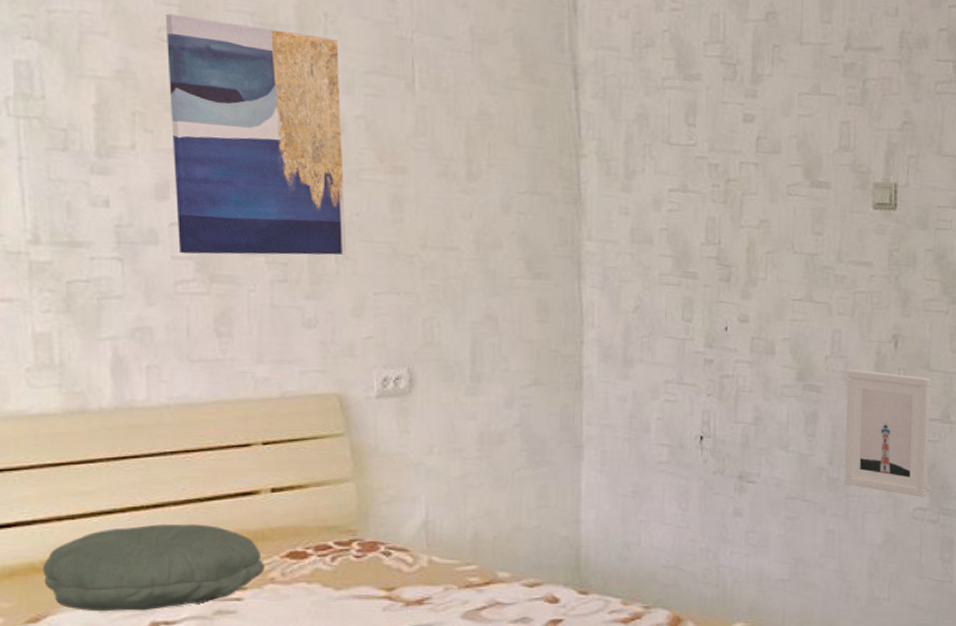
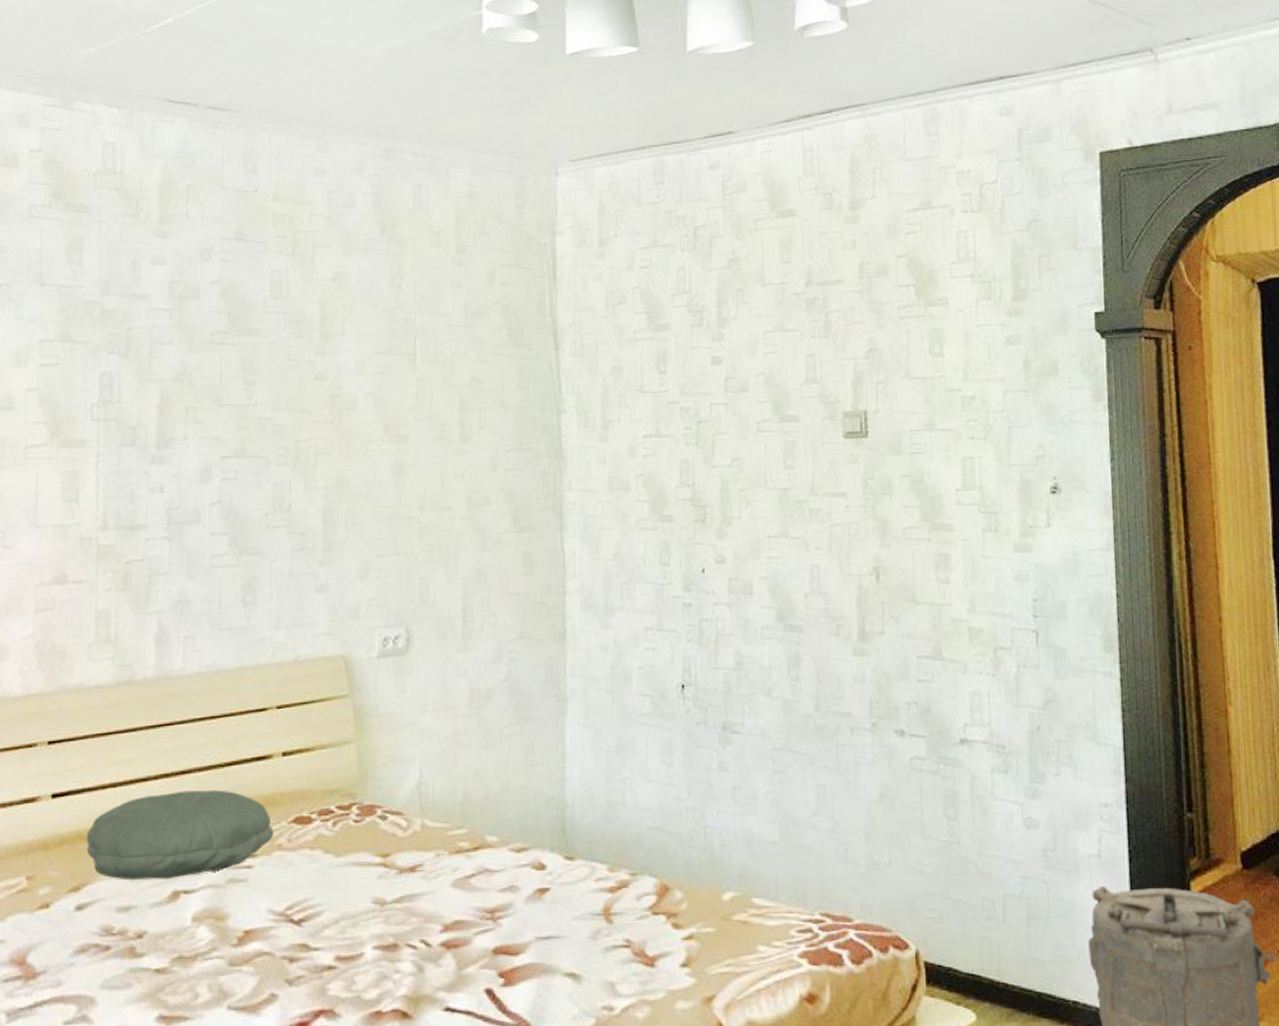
wall art: present [165,13,347,255] -> none [216,320,355,530]
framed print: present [844,369,931,497] -> none [828,606,924,745]

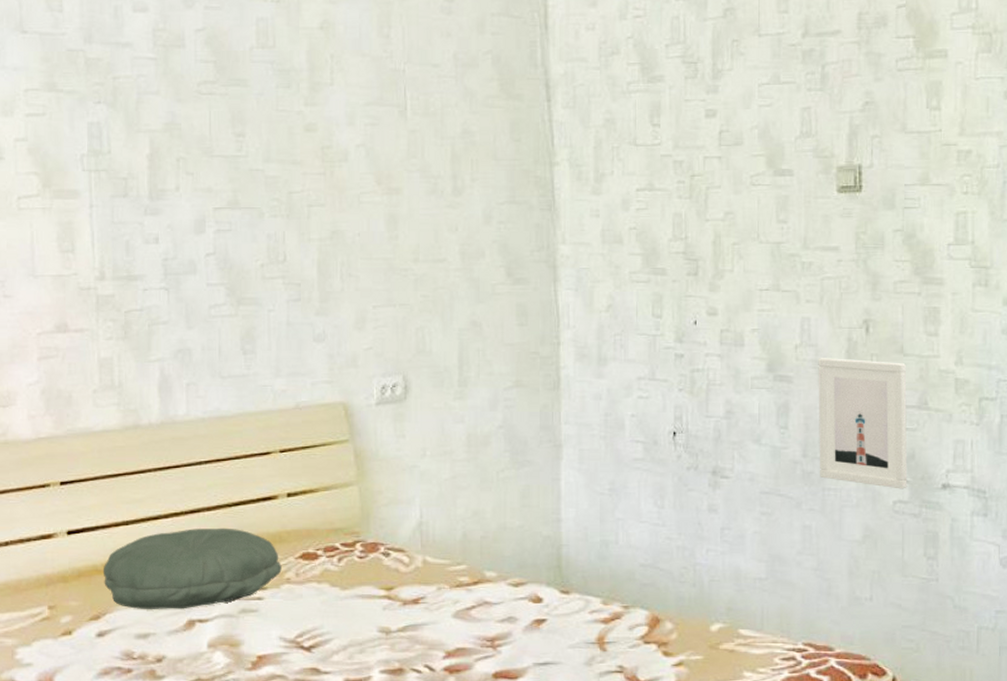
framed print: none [828,606,924,745] -> present [818,358,908,489]

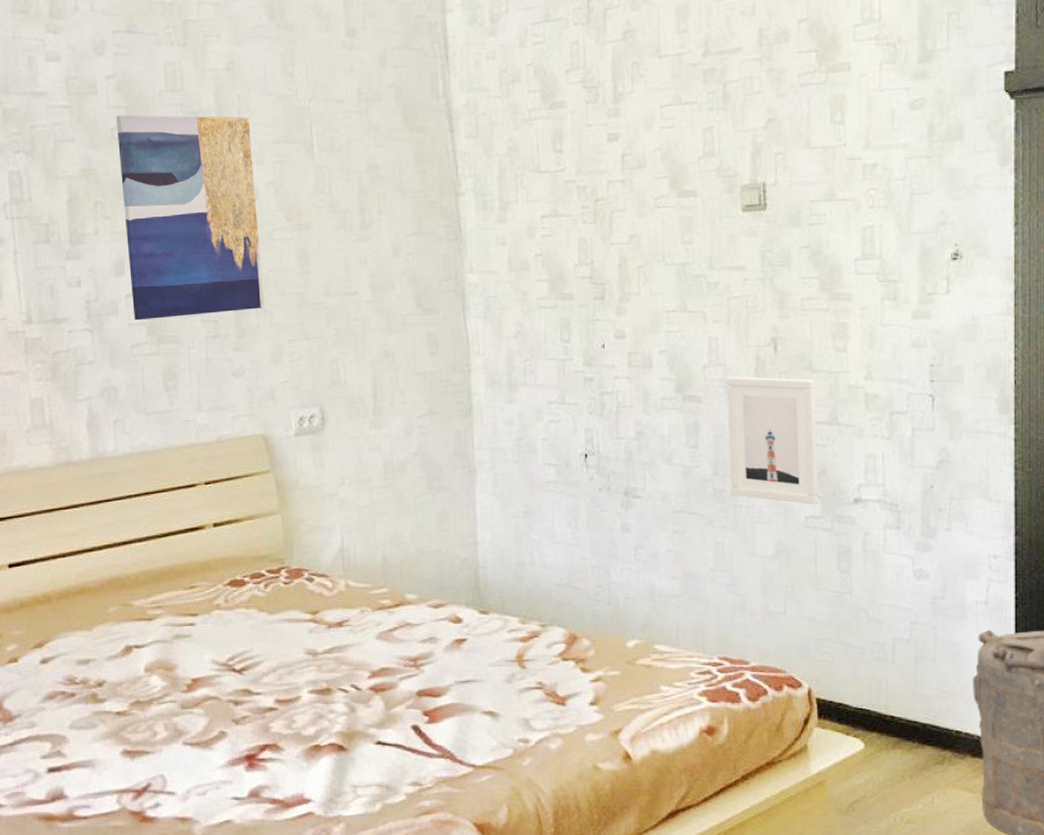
pillow: present [102,527,282,609] -> none [43,557,211,637]
wall art: none [203,69,350,281] -> present [115,114,265,321]

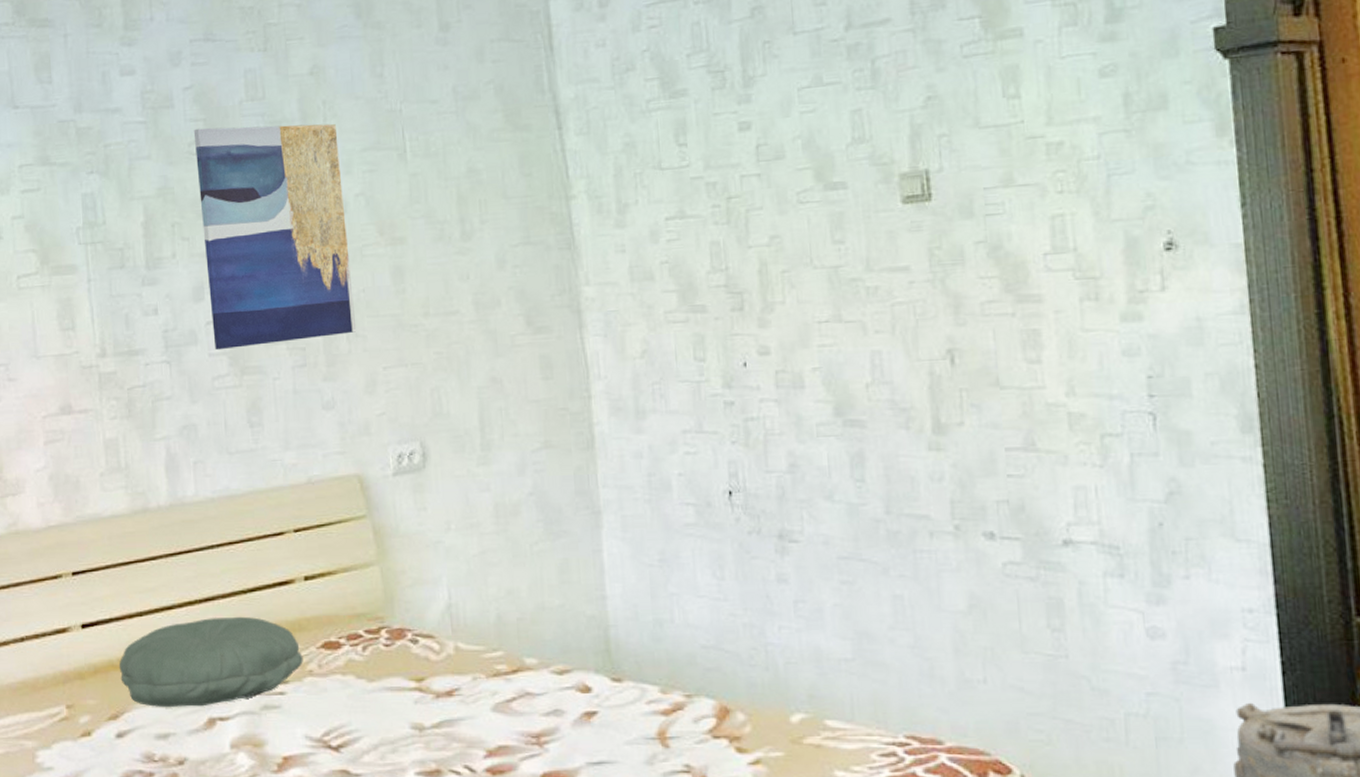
pillow: none [43,557,211,637] -> present [119,616,303,707]
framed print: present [726,376,819,505] -> none [895,396,1019,548]

